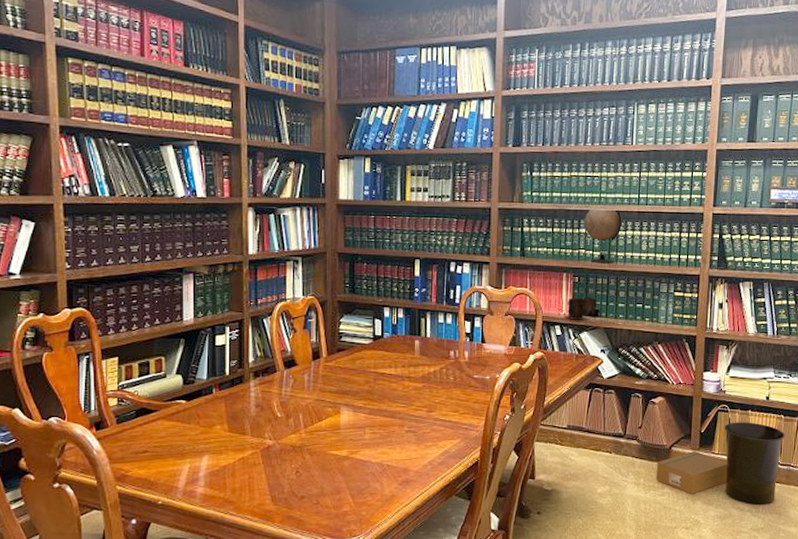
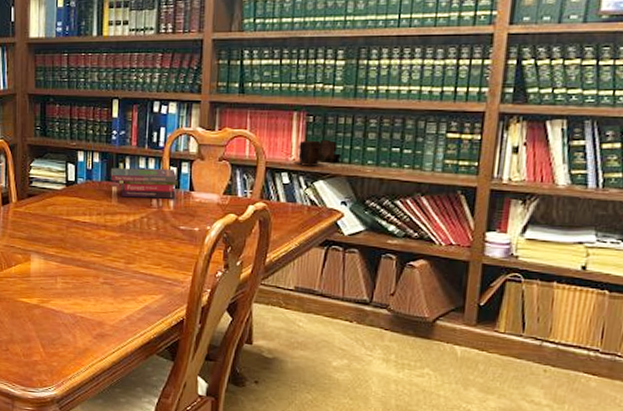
books: none [413,322,472,351] -> present [110,167,178,199]
globe: present [584,207,623,263] -> none [322,33,376,99]
box: present [656,450,728,494] -> none [413,326,518,379]
waste bin: present [724,422,785,505] -> none [513,295,610,401]

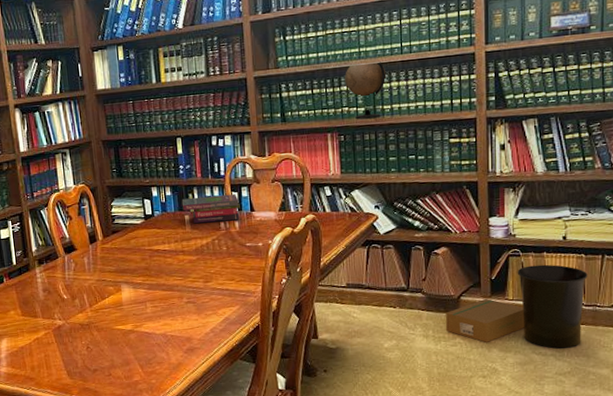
bookend: present [293,137,344,166] -> none [332,152,373,179]
globe: none [322,33,376,99] -> present [345,62,387,120]
box: none [413,326,518,379] -> present [446,298,525,342]
waste bin: none [513,295,610,401] -> present [517,264,588,349]

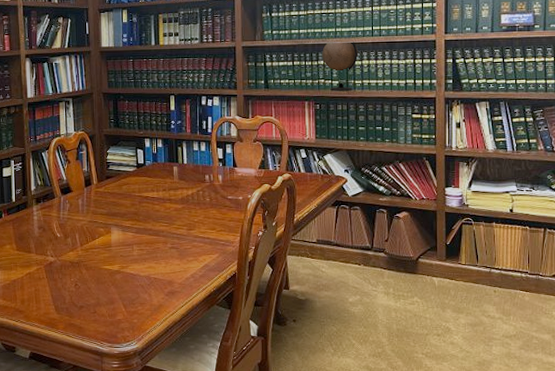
books: present [181,194,241,224] -> none [171,150,224,175]
box: present [446,298,525,342] -> none [405,261,476,303]
waste bin: present [517,264,588,349] -> none [469,234,532,313]

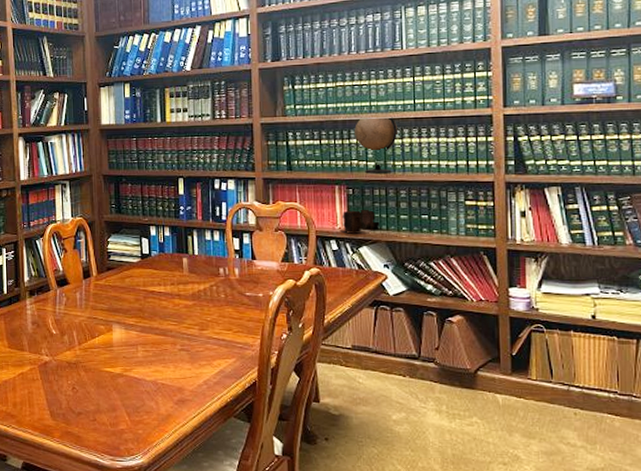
bookend: none [308,120,344,143] -> present [339,207,383,234]

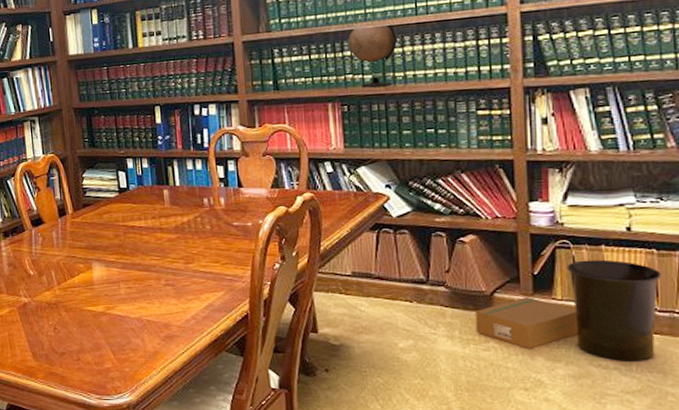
bookend: present [339,207,383,234] -> none [334,124,383,154]
box: none [461,375,551,425] -> present [476,296,579,349]
waste bin: none [541,344,621,441] -> present [567,259,661,361]

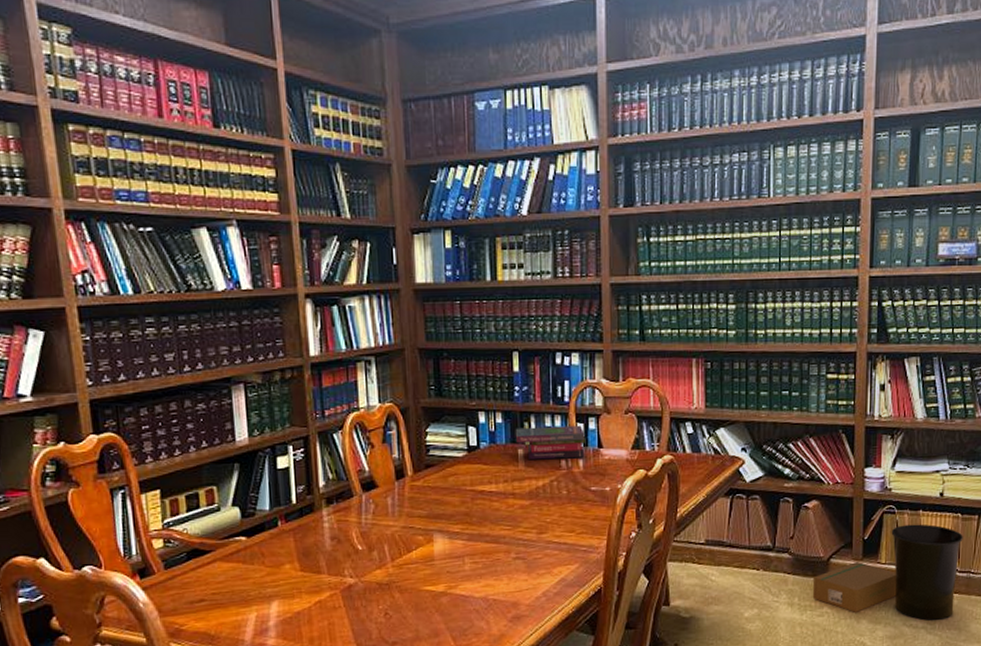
books: none [160,168,227,200] -> present [515,425,586,460]
globe: present [348,24,399,88] -> none [715,277,762,344]

